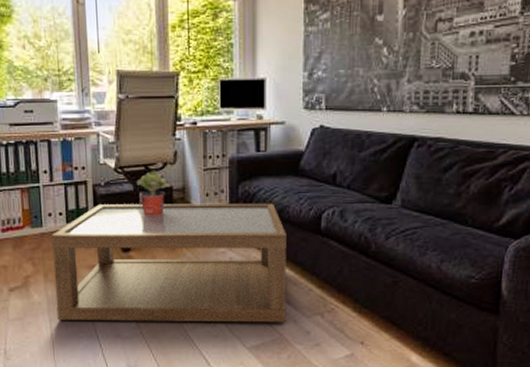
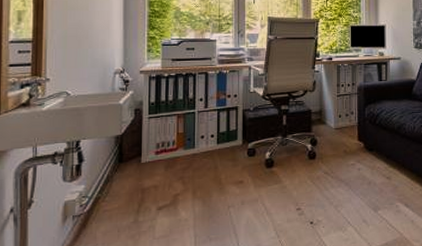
coffee table: present [51,203,287,323] -> none [202,122,405,235]
potted plant: present [137,170,172,216] -> none [282,96,311,135]

